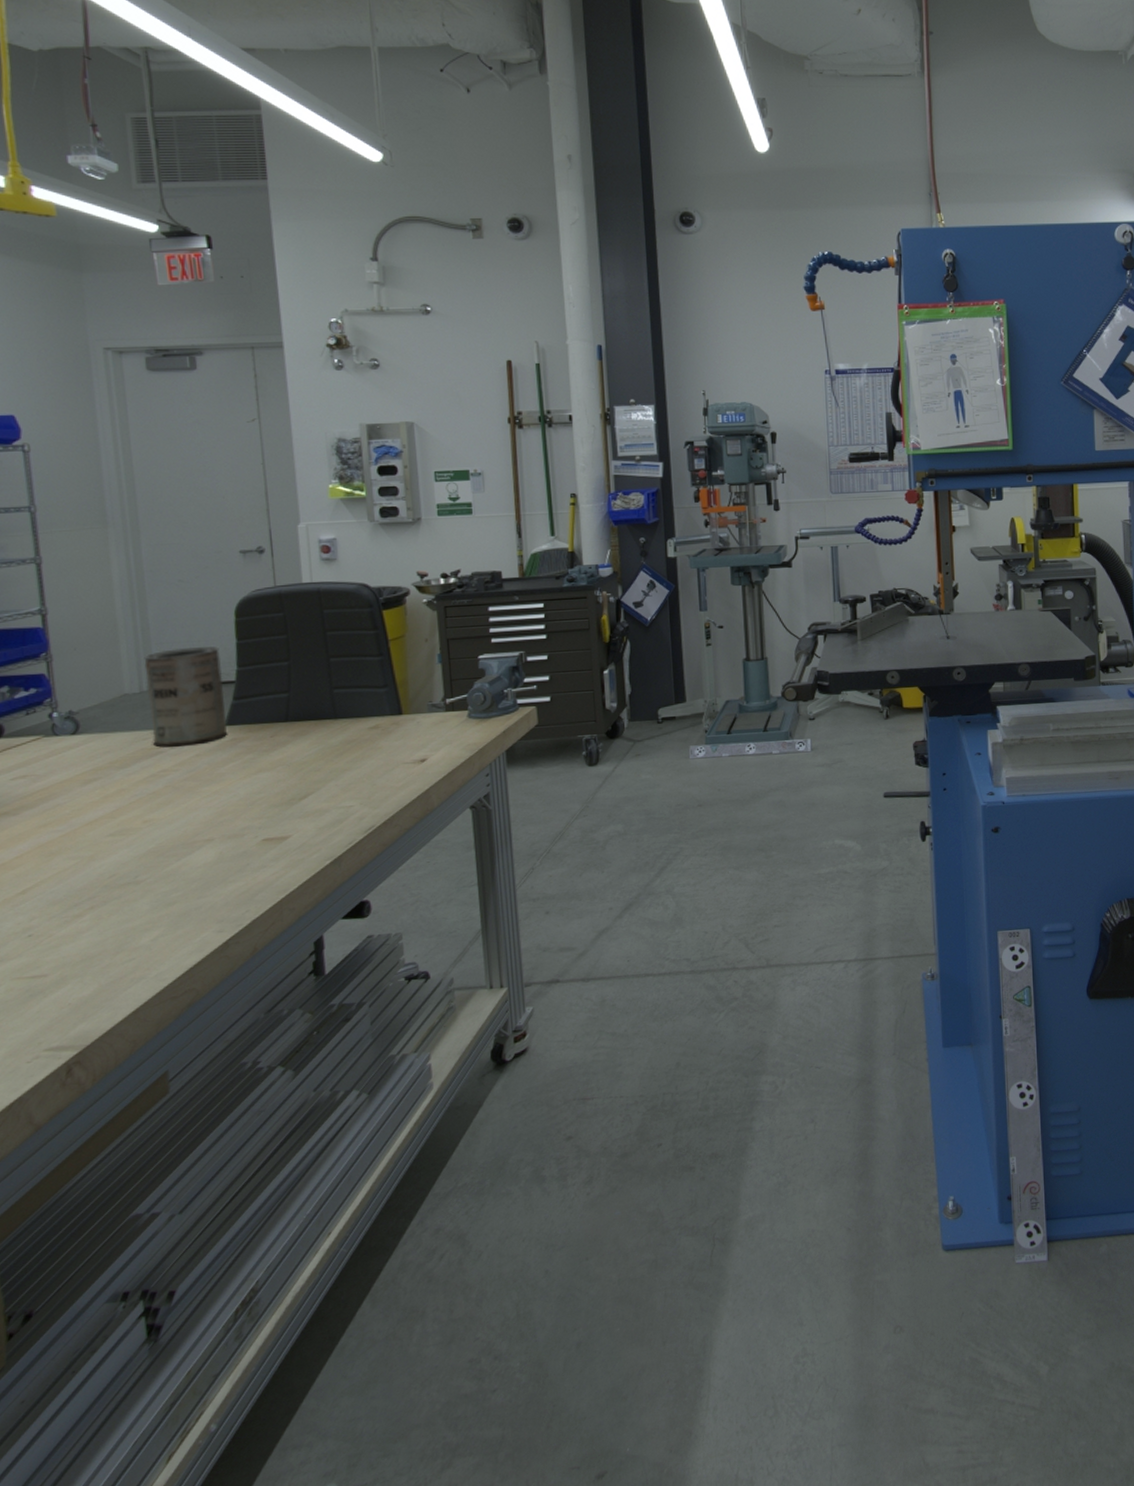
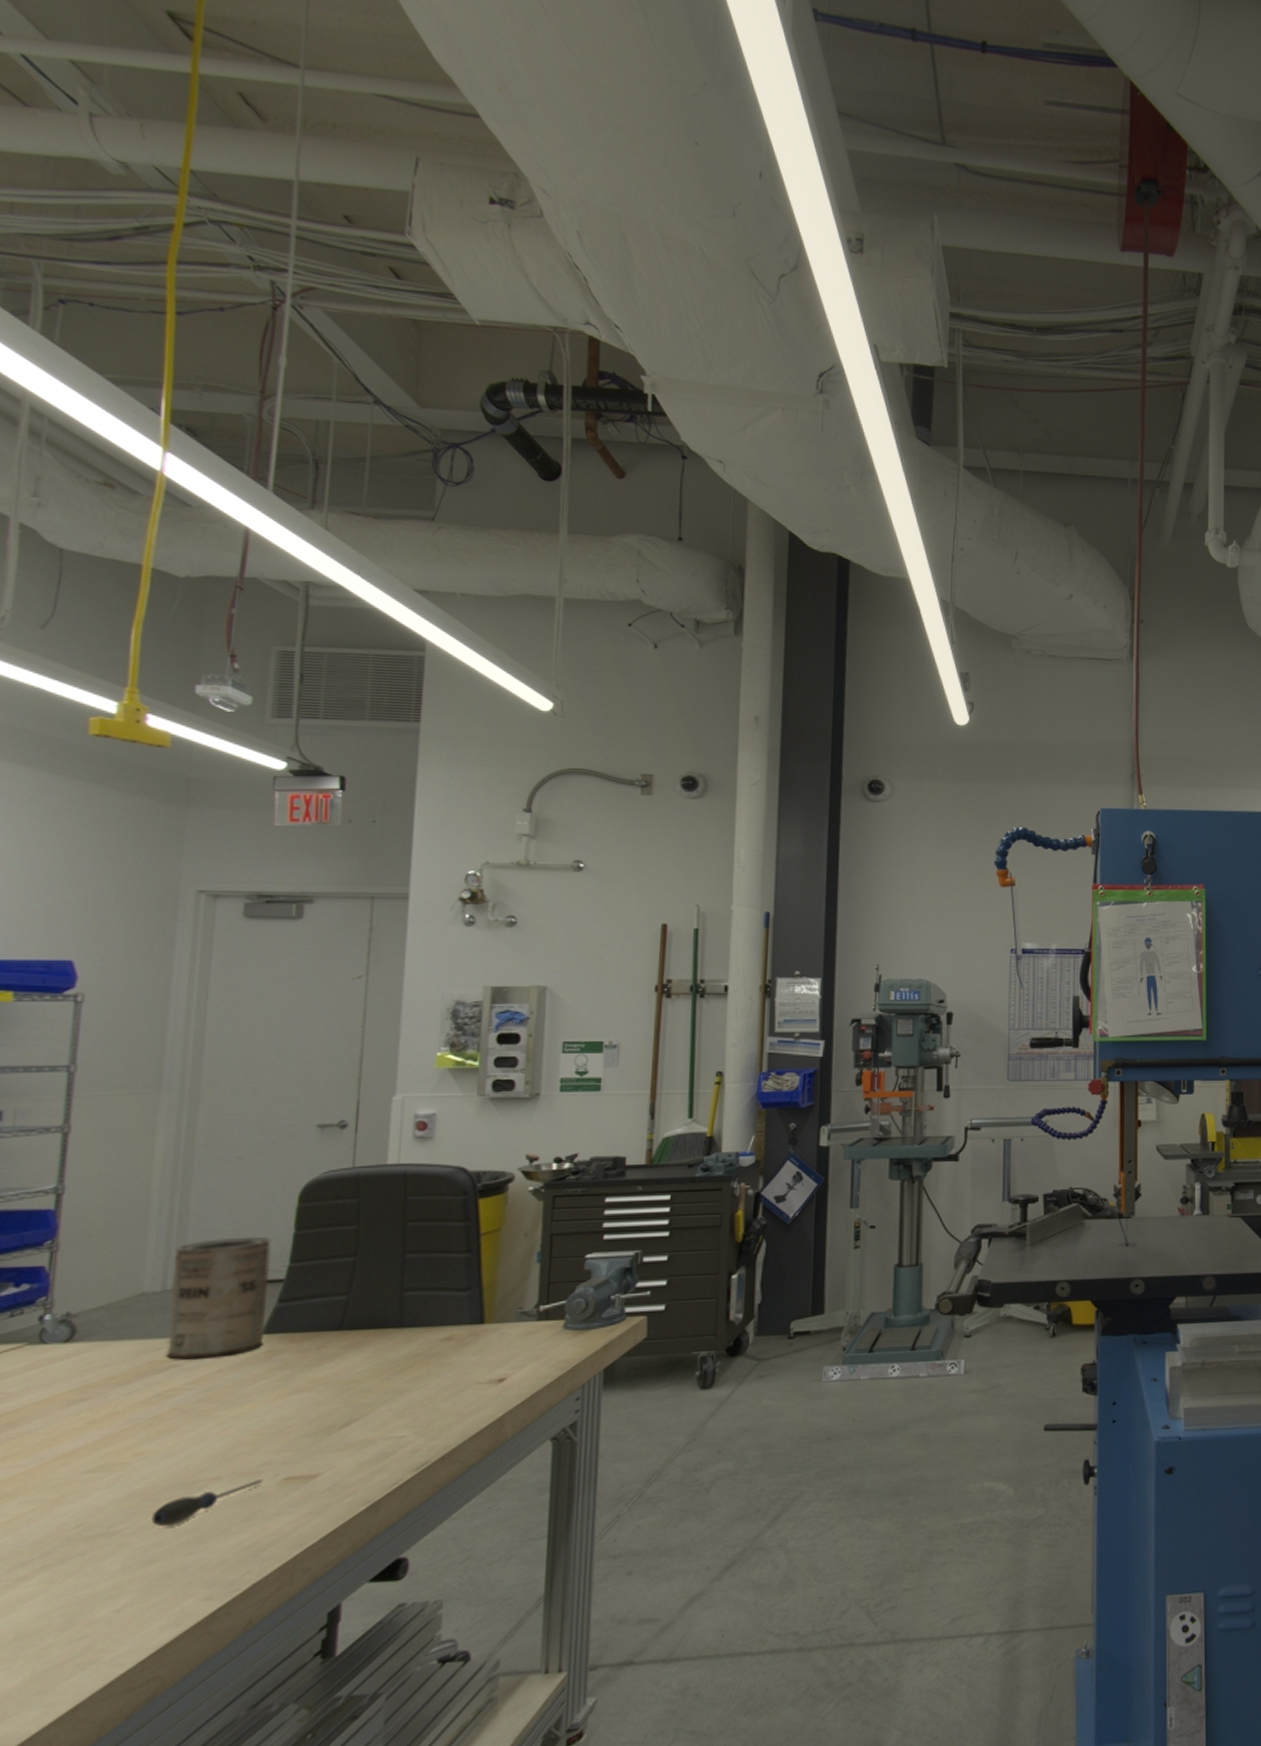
screwdriver: none [165,841,247,878] -> present [151,1480,263,1527]

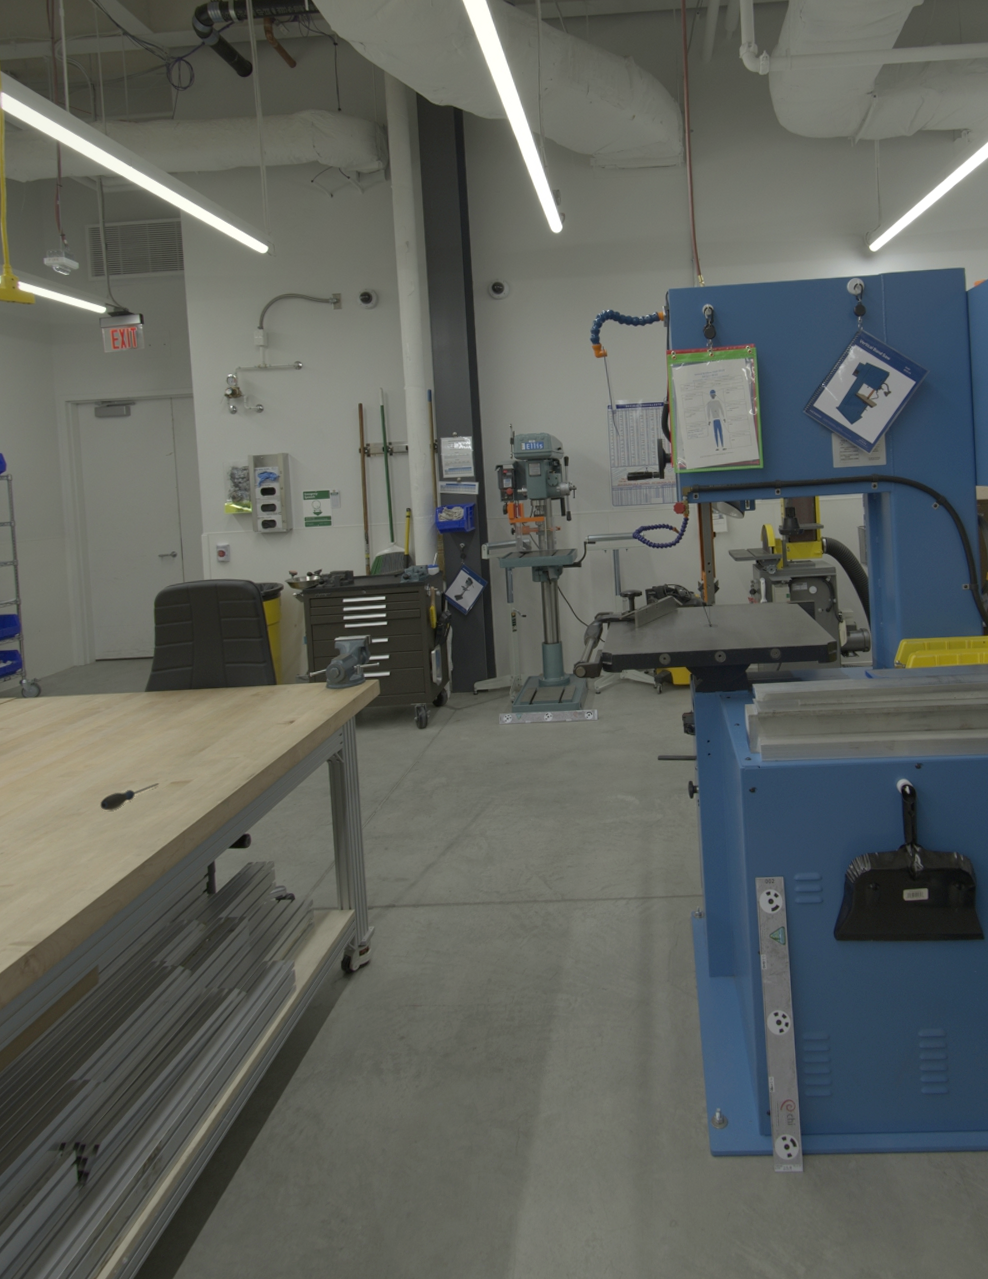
paint can: present [166,1236,271,1360] -> none [88,629,147,708]

